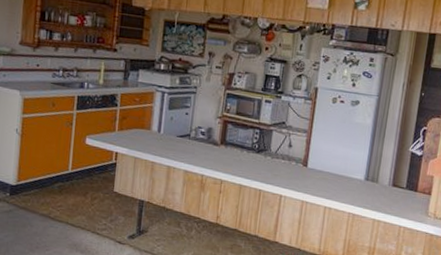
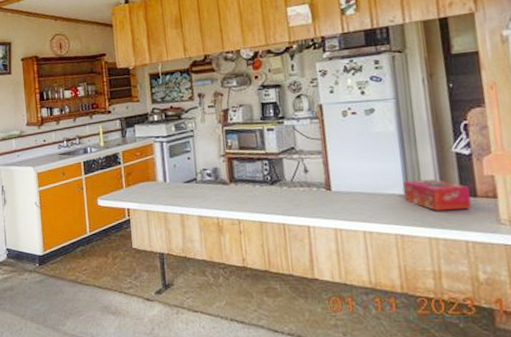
tissue box: none [364,169,413,200] -> present [403,179,471,211]

